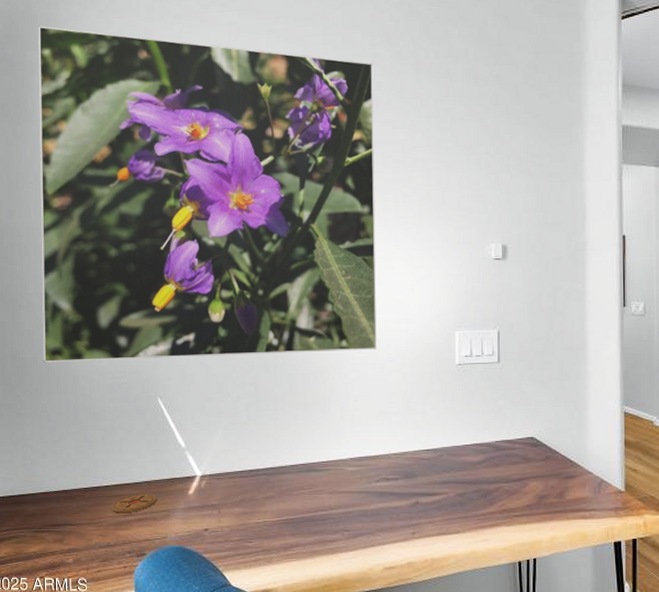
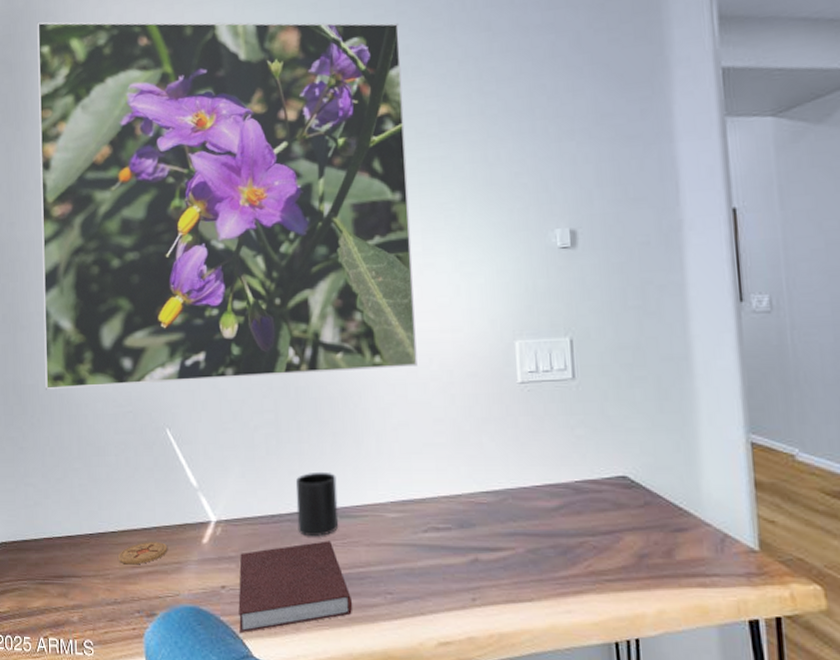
notebook: none [219,490,315,567] -> present [238,541,352,634]
mug: none [271,434,307,488] -> present [295,471,339,537]

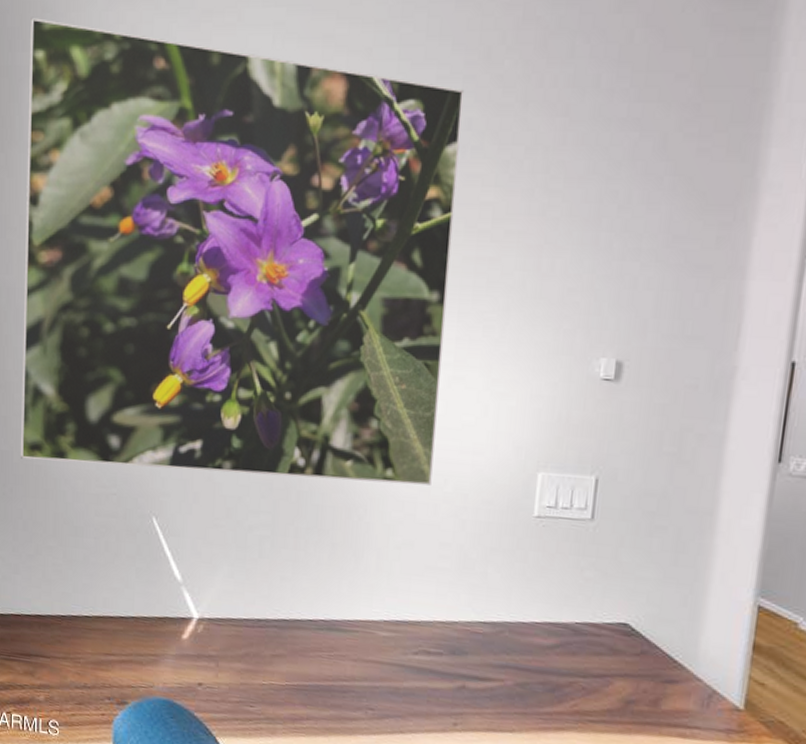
coaster: present [118,542,167,565] -> none [91,630,144,652]
notebook: present [238,541,352,634] -> none [213,651,332,731]
mug: present [295,471,339,537] -> none [284,581,330,646]

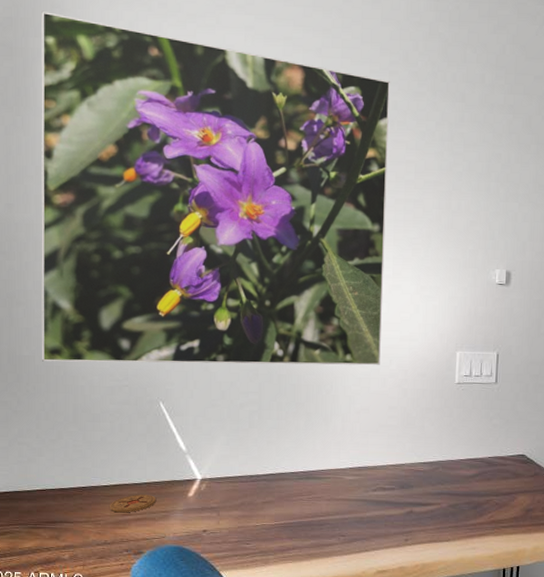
coaster: none [91,630,144,652] -> present [110,494,156,513]

